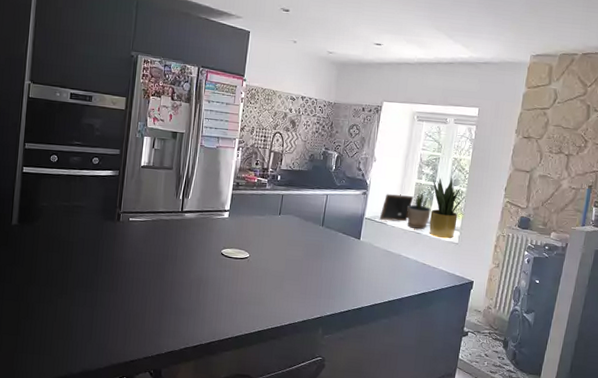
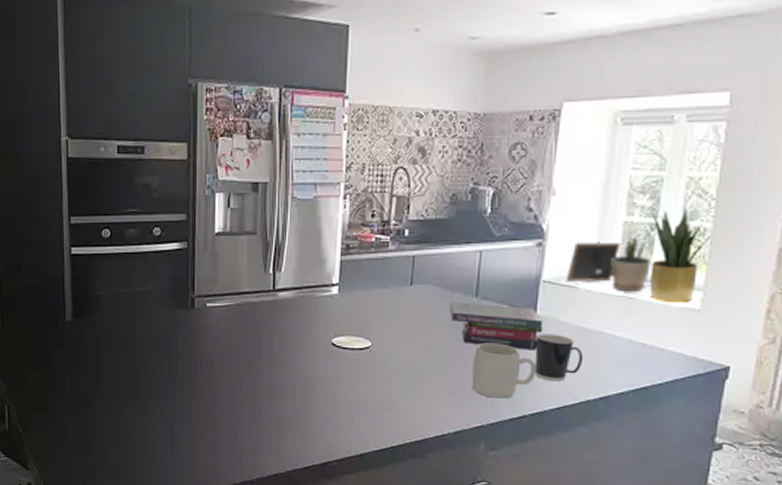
books: none [304,228,364,265] -> present [450,301,544,351]
mug: none [316,258,358,298] -> present [472,342,536,399]
mug: none [357,254,388,287] -> present [534,334,584,382]

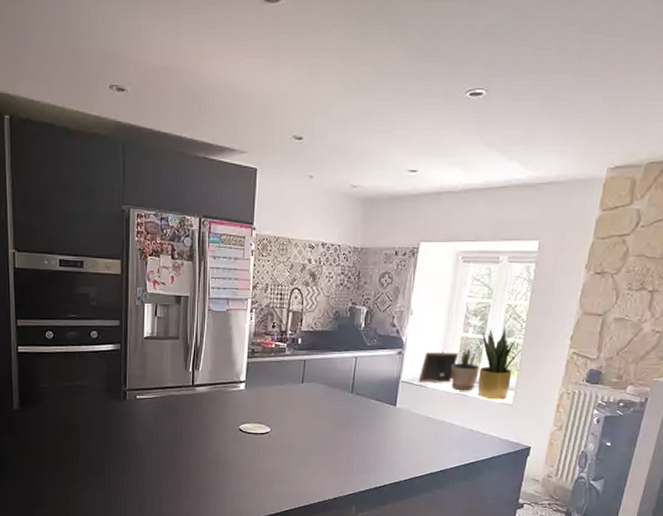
books: present [450,301,544,351] -> none [332,396,401,435]
mug: present [472,342,536,399] -> none [347,429,395,472]
mug: present [534,334,584,382] -> none [393,422,429,459]

